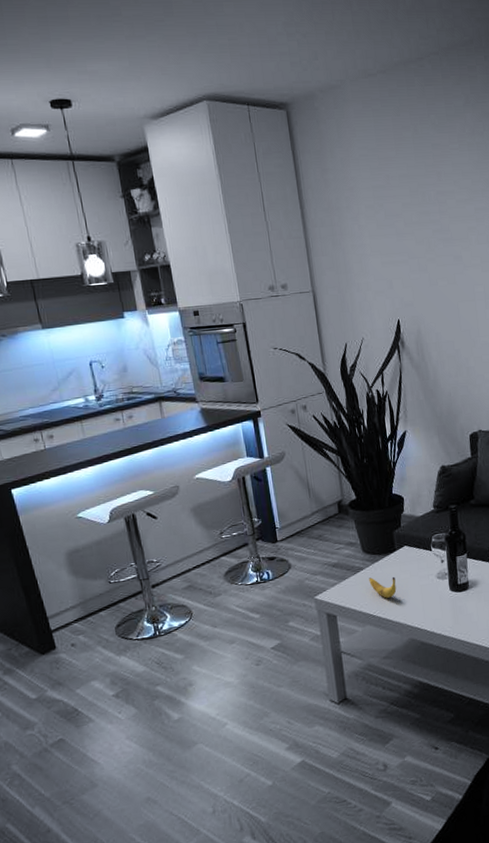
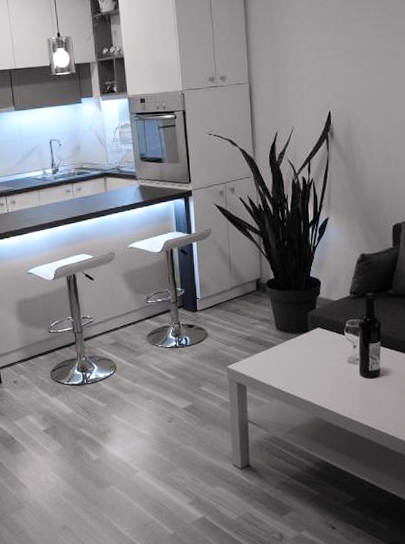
banana: present [369,576,397,598] -> none [280,354,306,376]

